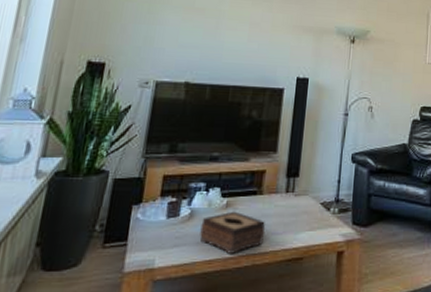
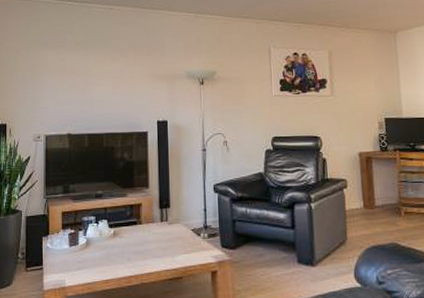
tissue box: present [199,211,266,254] -> none [95,239,148,275]

